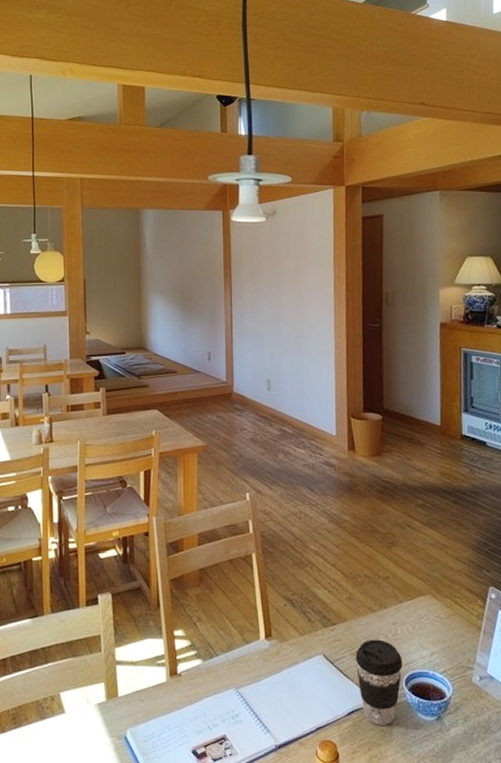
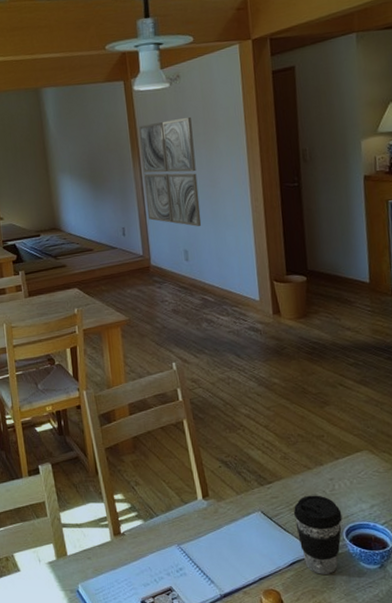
wall art: none [233,251,286,357] -> present [138,116,202,227]

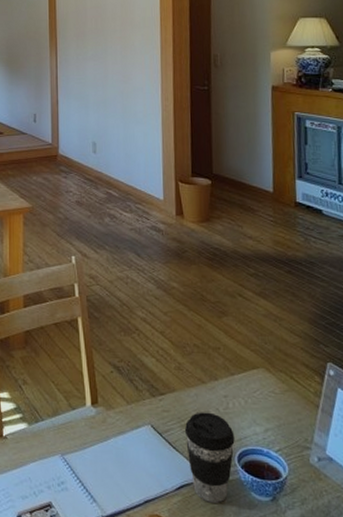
wall art: present [138,116,202,227] -> none [58,13,112,120]

